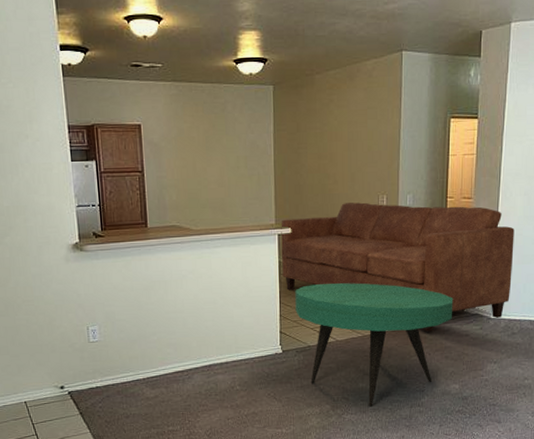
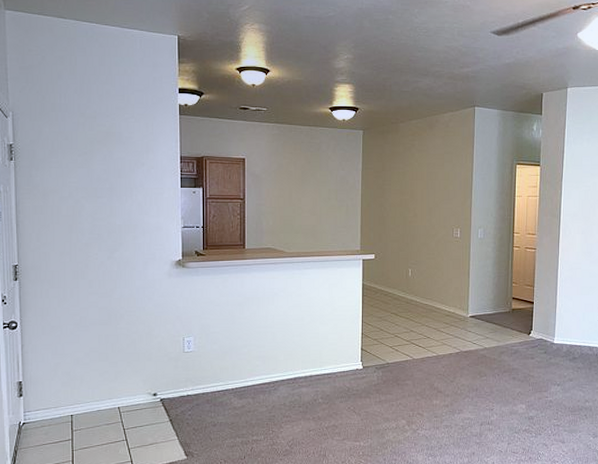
sofa: present [281,202,515,332] -> none [365,234,574,354]
coffee table: present [295,283,453,407] -> none [376,306,520,423]

